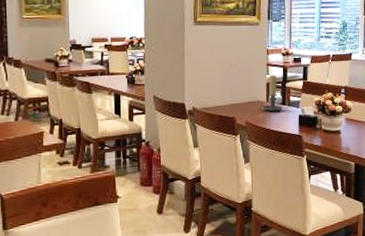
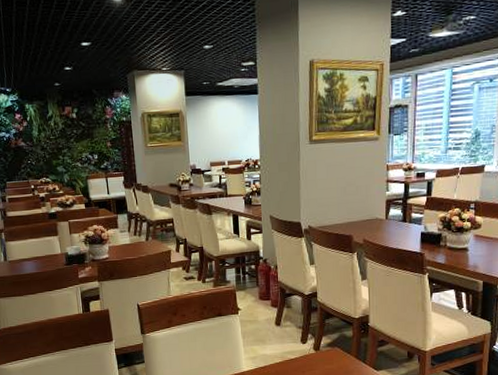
candle holder: present [260,75,282,112] -> none [378,191,403,230]

